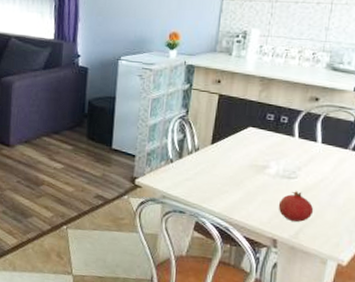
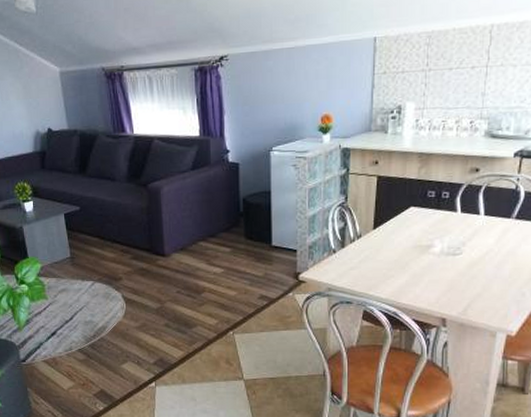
fruit: present [278,191,314,222] -> none [445,267,481,298]

